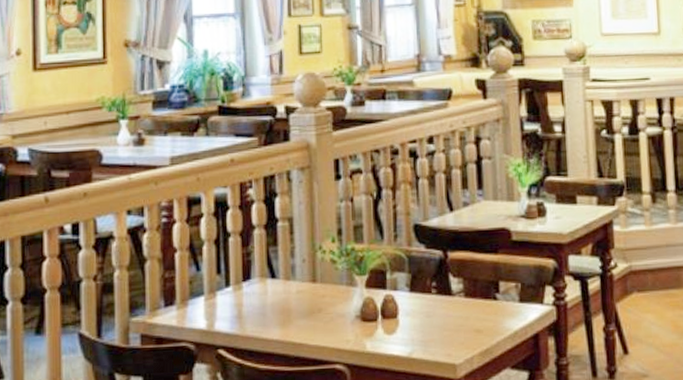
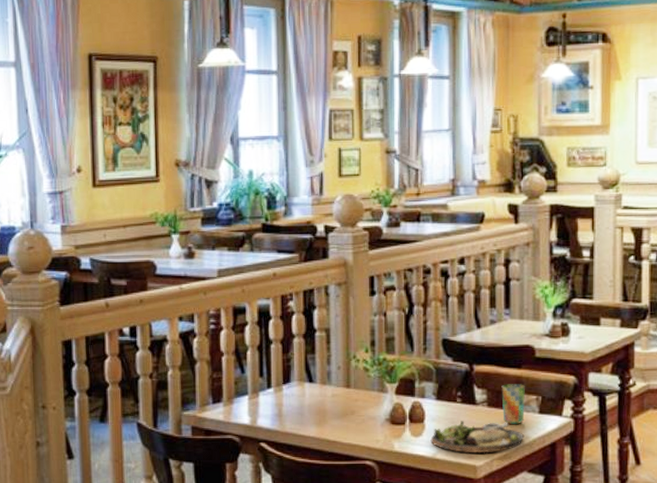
dinner plate: none [405,313,506,350] -> present [430,421,525,454]
cup: none [478,270,504,315] -> present [501,384,526,424]

